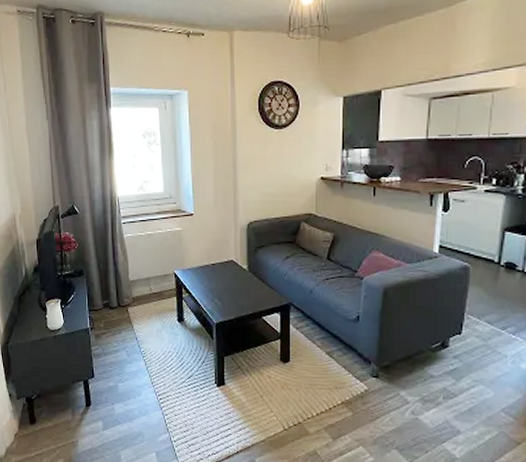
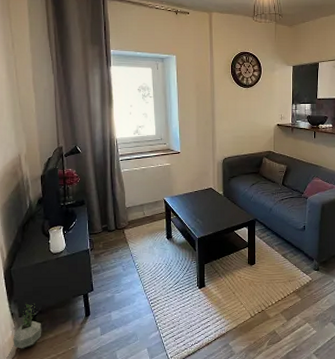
potted plant: none [11,384,41,435] -> present [13,303,42,349]

